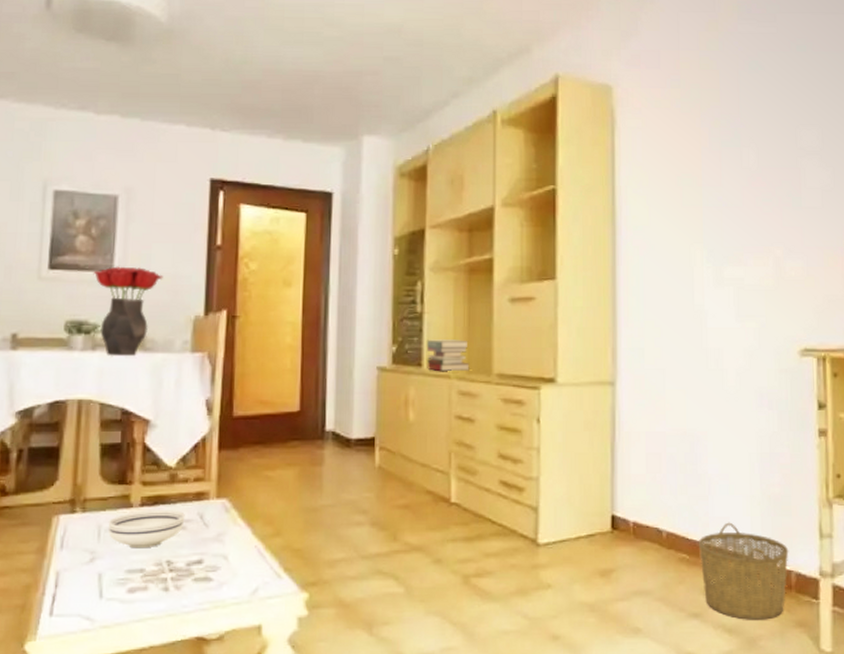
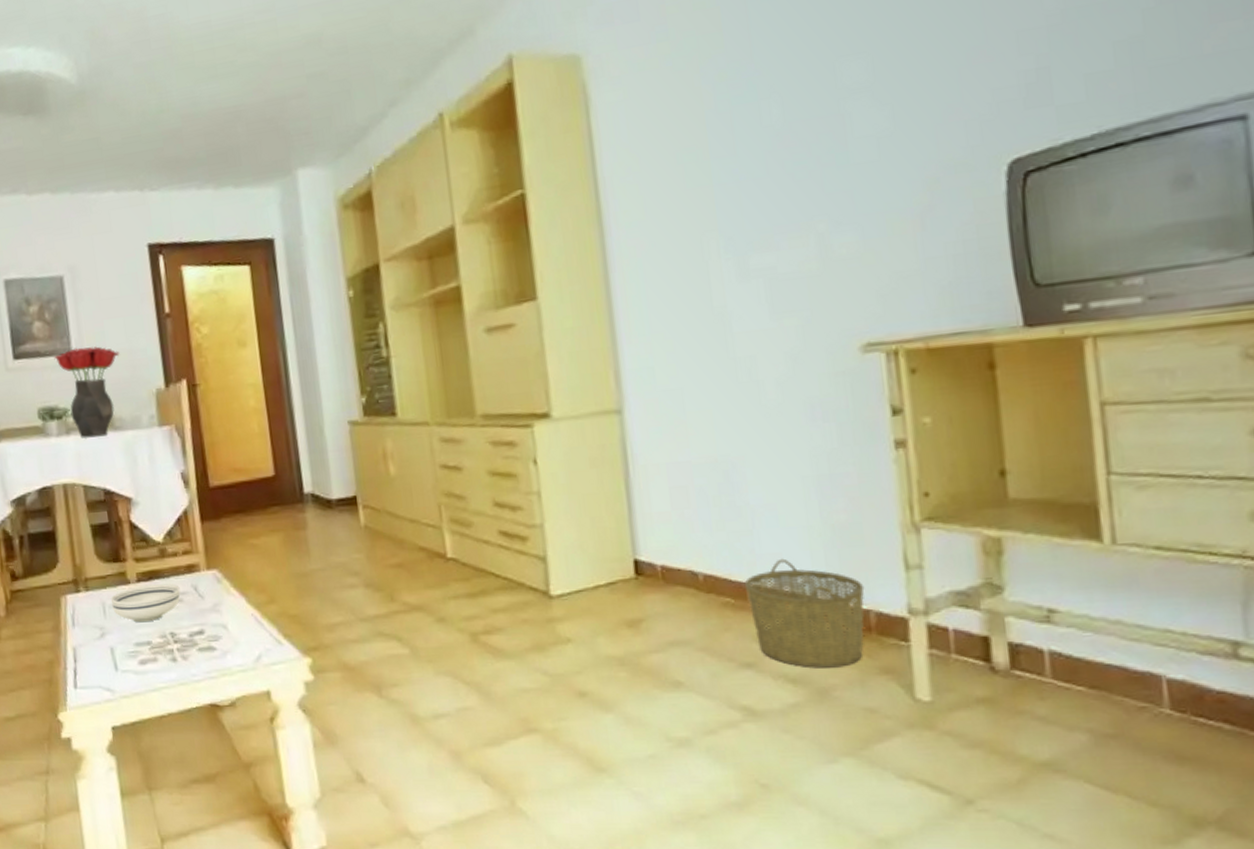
books: present [426,339,470,372] -> none [397,381,450,420]

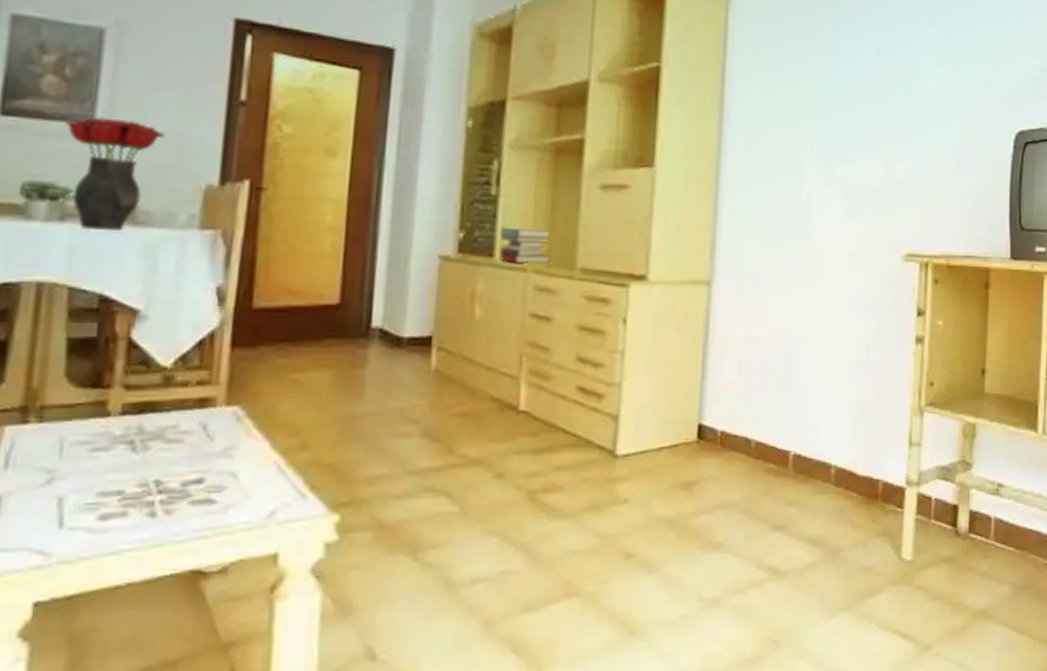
bowl: present [110,584,181,623] -> none [74,419,182,467]
books: none [397,381,450,420] -> present [499,227,550,264]
basket: present [744,558,865,668] -> none [787,431,878,531]

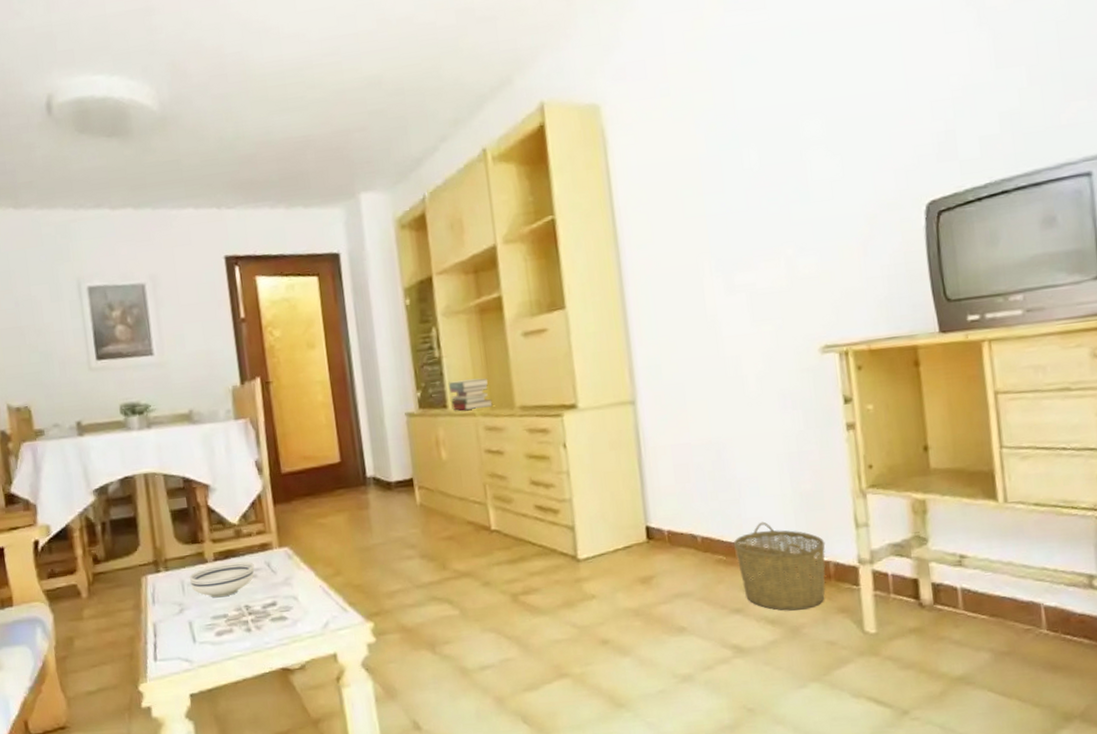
bouquet: present [65,117,165,231] -> none [136,348,198,433]
bowl: none [74,419,182,467] -> present [189,561,255,598]
basket: none [787,431,878,531] -> present [733,521,826,611]

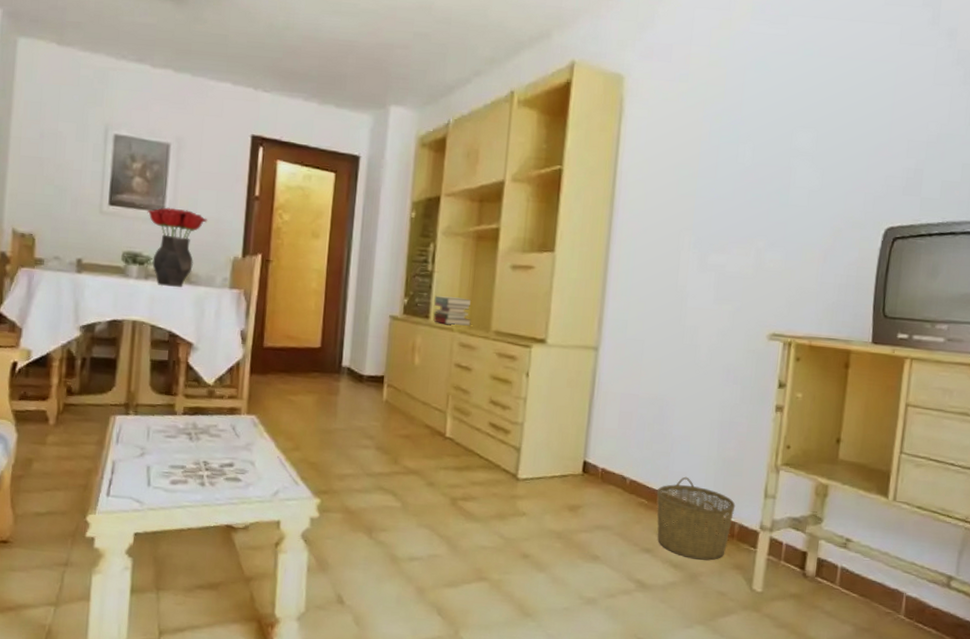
bouquet: none [136,348,198,433] -> present [147,207,208,287]
bowl: present [189,561,255,598] -> none [156,418,220,450]

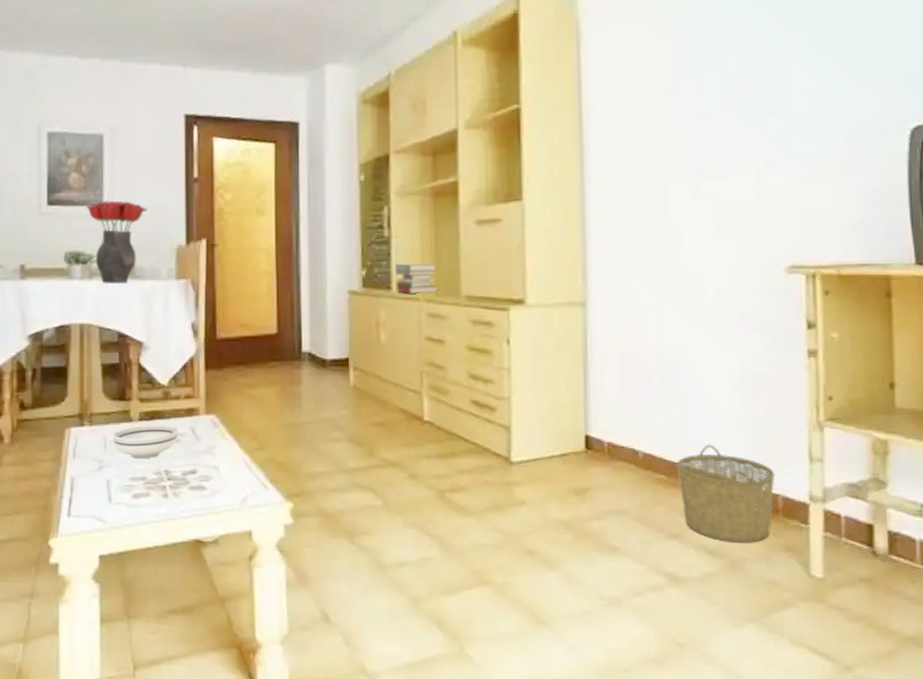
bowl: none [156,418,220,450] -> present [112,424,179,459]

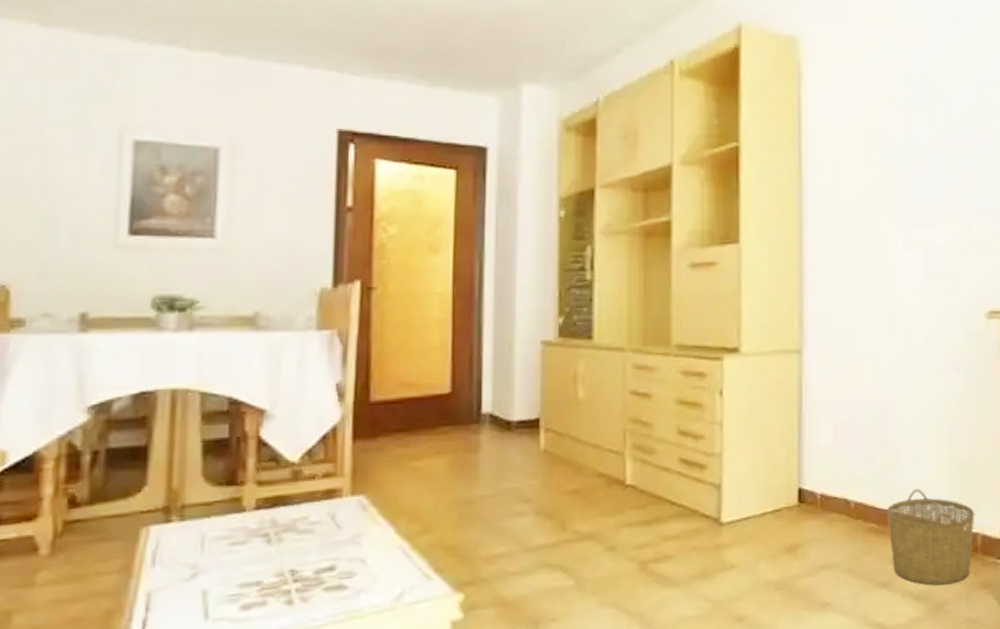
bouquet: present [86,200,148,285] -> none [188,231,280,338]
bowl: present [112,424,179,459] -> none [214,512,312,559]
books: present [394,263,438,295] -> none [597,309,646,345]

